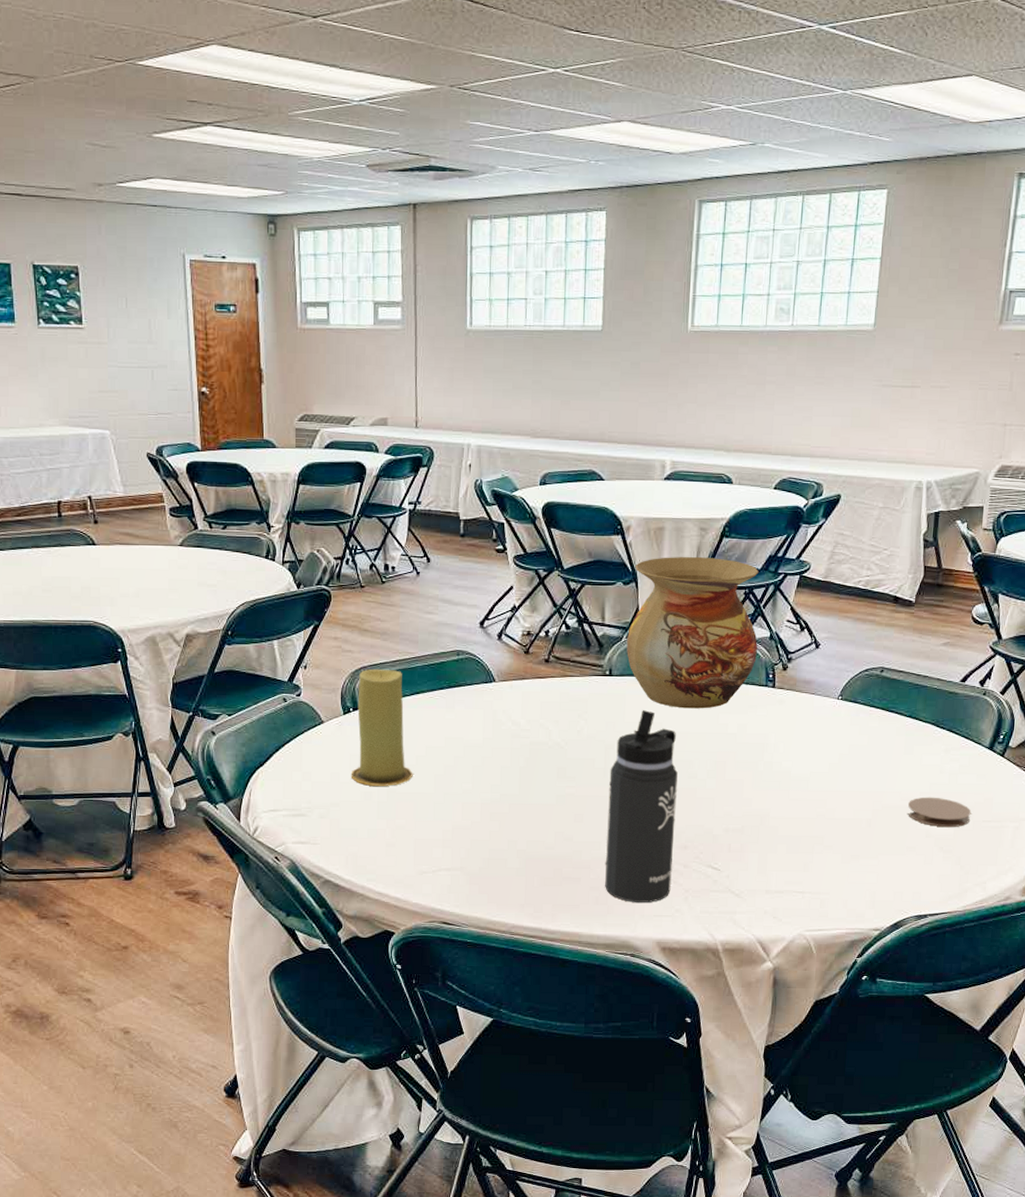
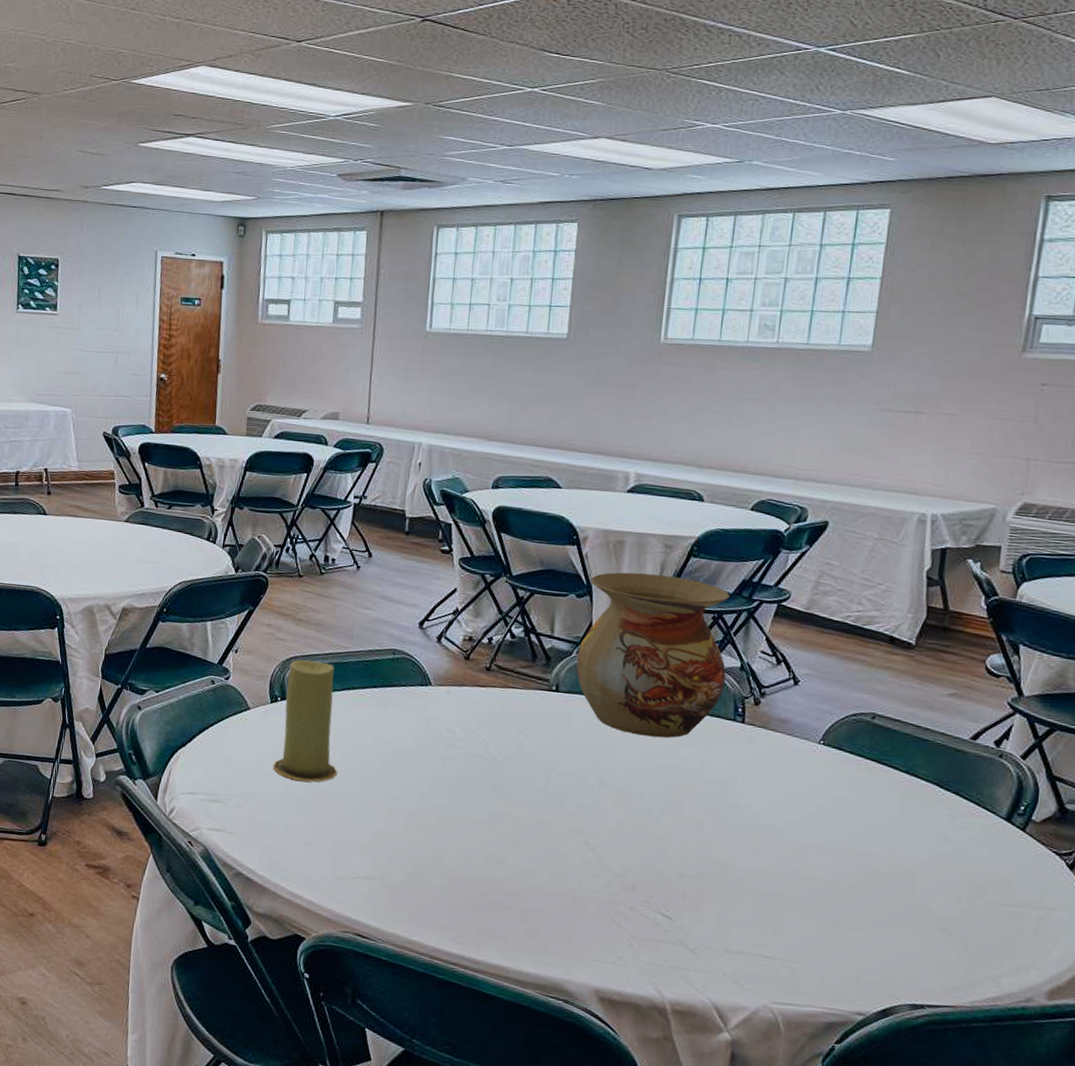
thermos bottle: present [605,710,678,903] -> none [538,732,628,945]
coaster: present [908,797,971,828] -> none [902,866,983,907]

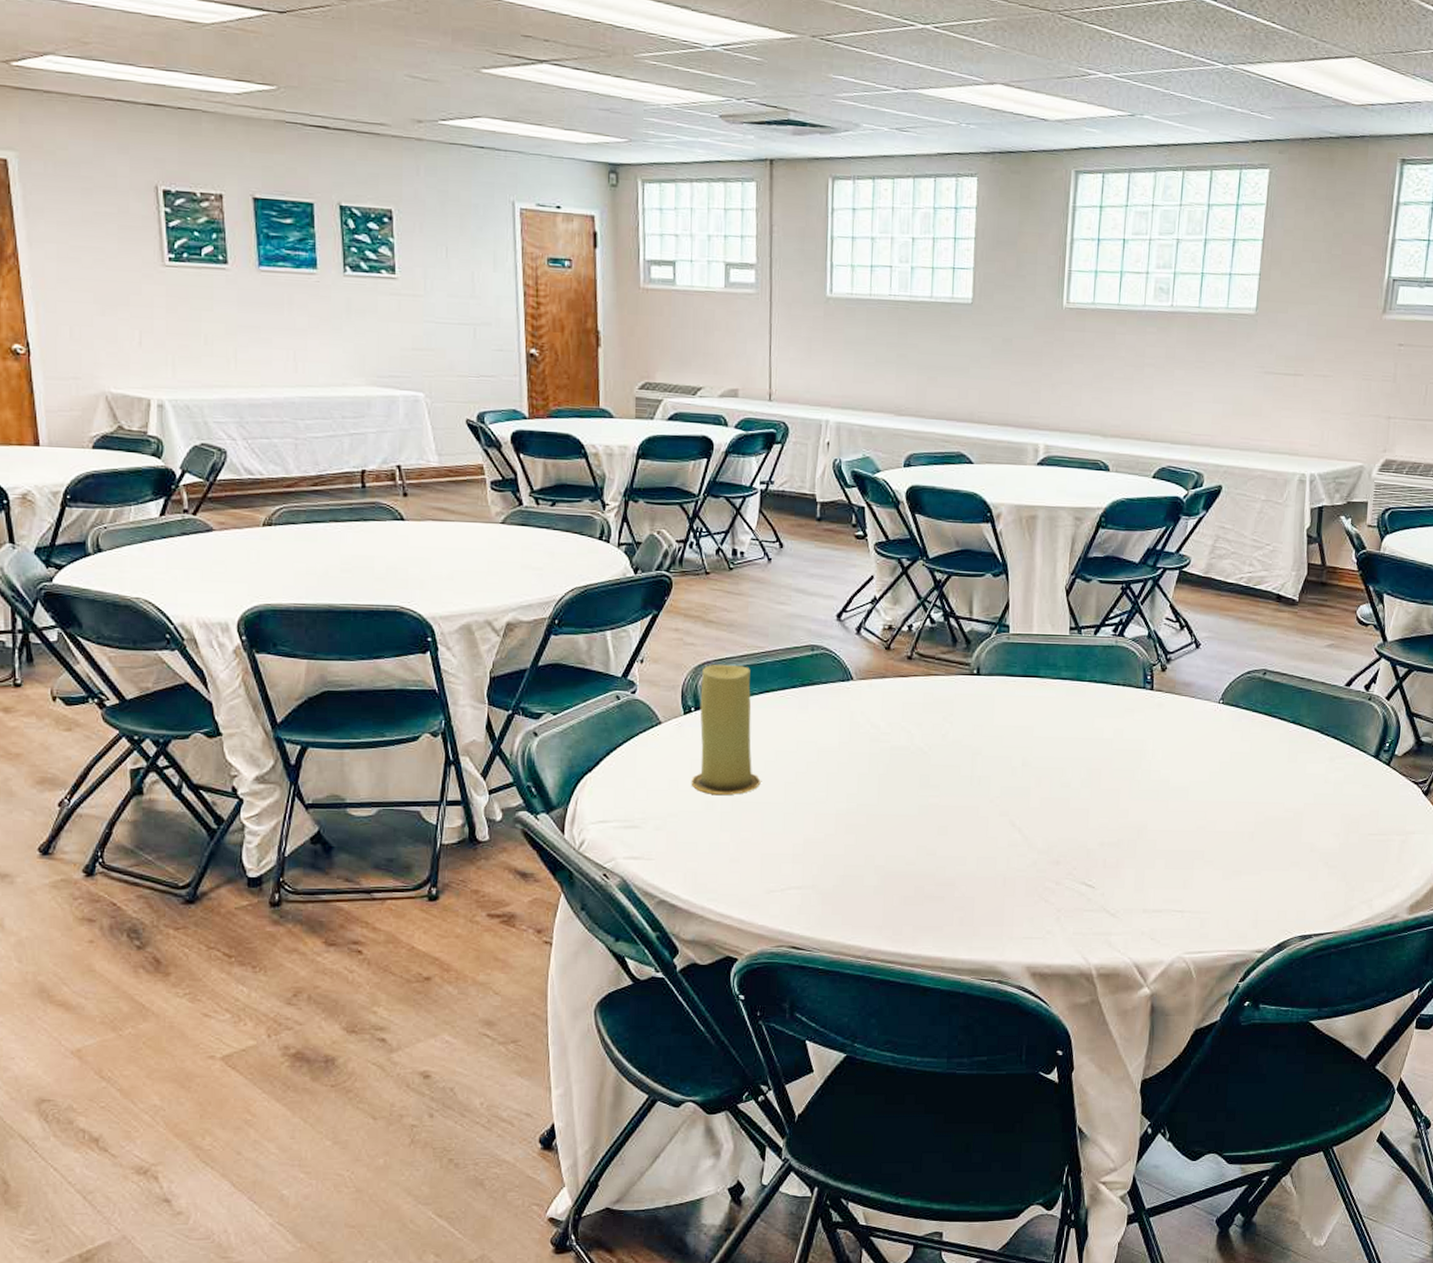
vase: present [576,572,730,738] -> none [996,547,1137,712]

